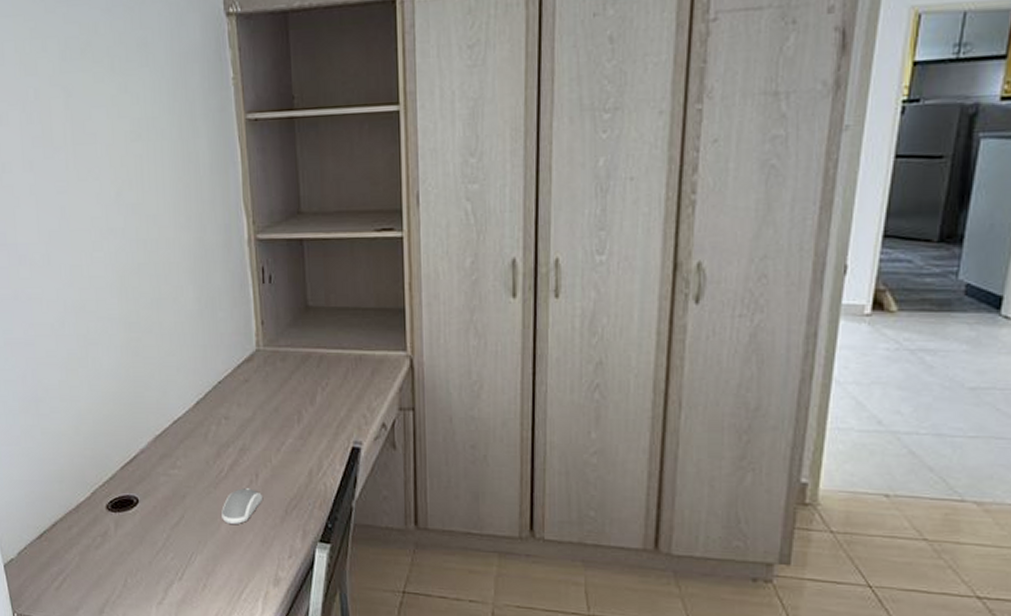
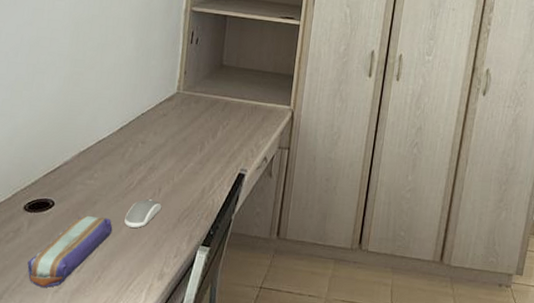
pencil case: none [123,512,210,600] -> present [27,215,113,288]

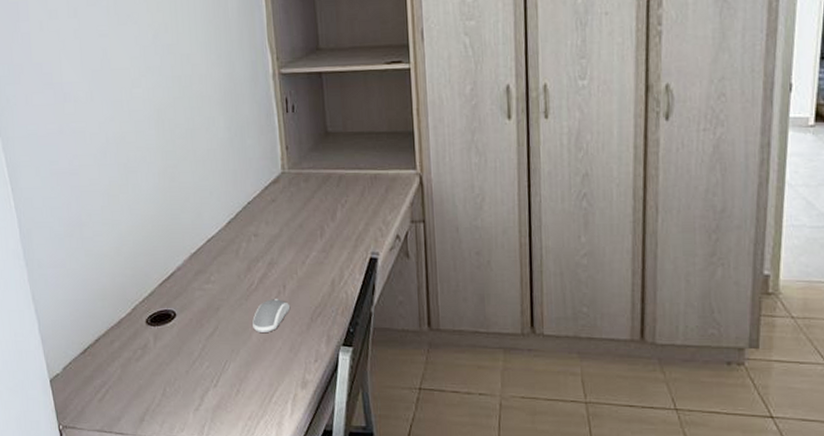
pencil case: present [27,215,113,288] -> none [162,323,242,407]

